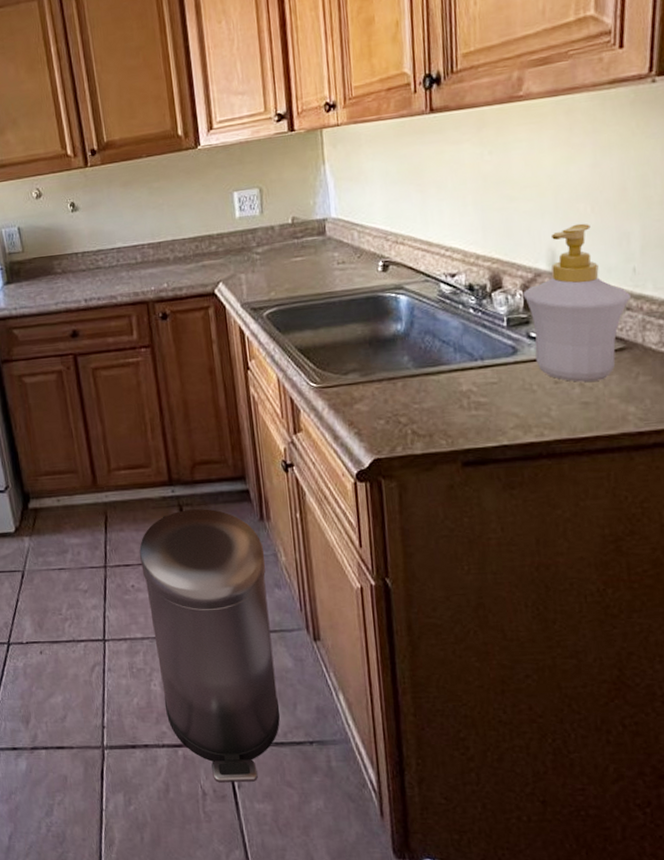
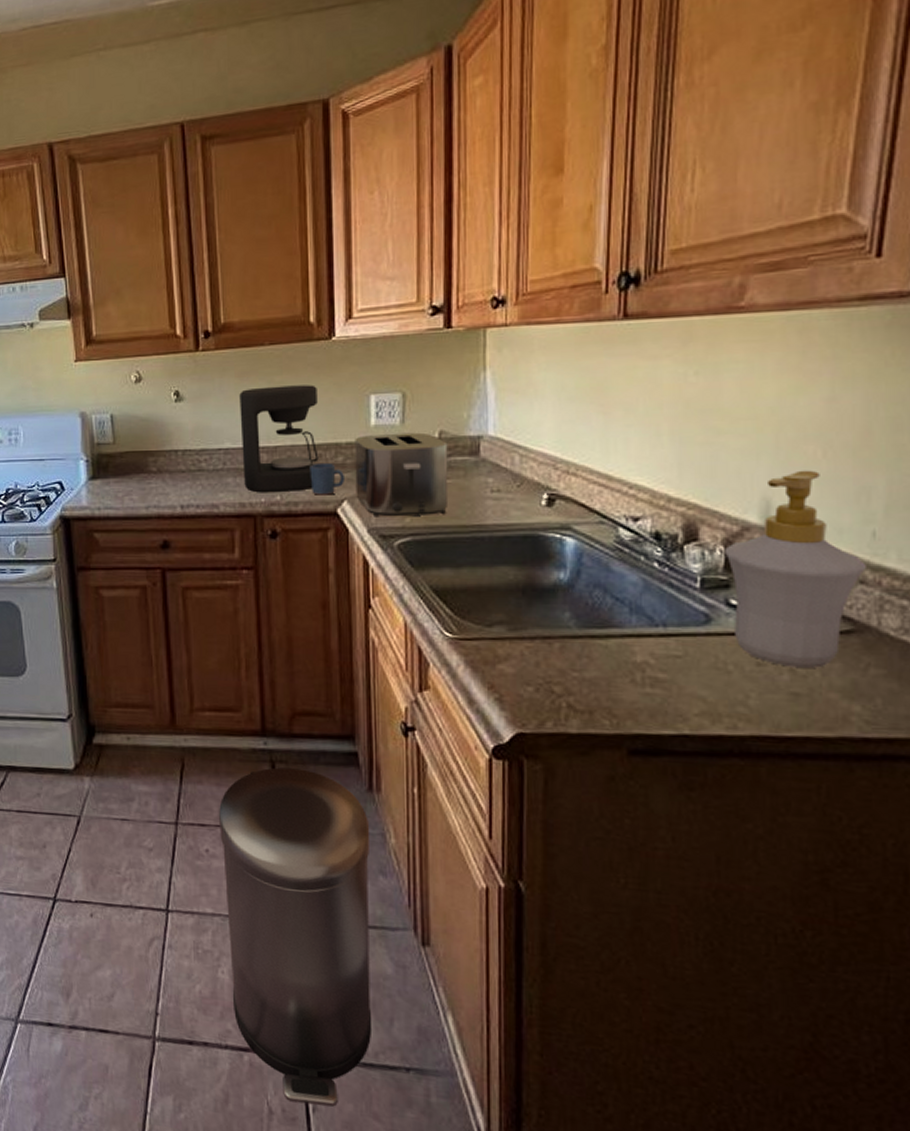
coffee maker: none [125,187,196,283] -> present [239,385,319,493]
mug: none [189,251,219,280] -> present [309,462,344,495]
toaster: none [224,220,304,294] -> present [355,432,449,517]

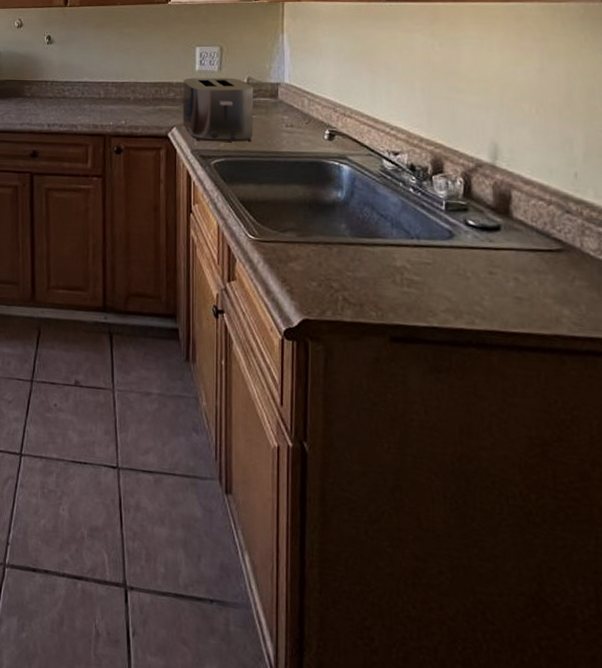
pedal bin: present [219,767,371,1107] -> none [66,338,186,632]
coffee maker: present [239,385,319,493] -> none [96,36,156,118]
mug: present [309,462,344,495] -> none [148,96,174,122]
soap bottle: present [724,470,866,668] -> none [463,122,570,278]

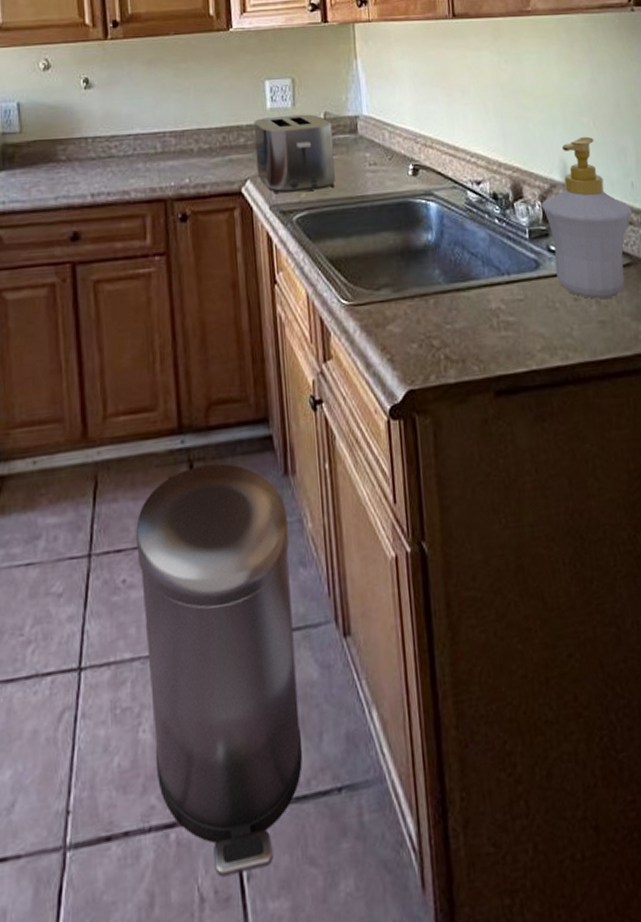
pedal bin: none [66,338,186,632] -> present [136,463,302,877]
soap bottle: none [463,122,570,278] -> present [541,136,632,299]

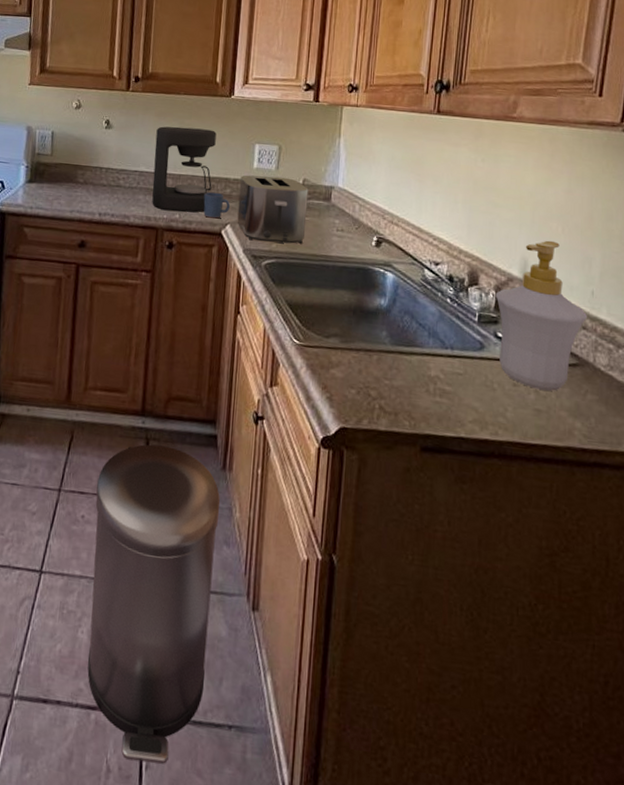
coffee maker: none [147,71,223,177] -> present [152,126,217,213]
mug: none [215,144,247,176] -> present [203,191,230,219]

